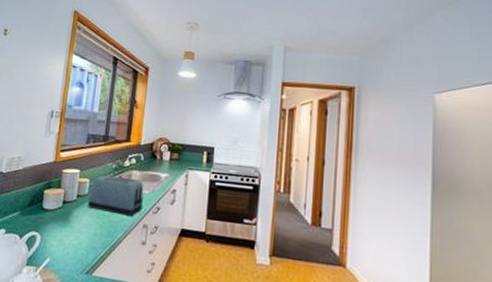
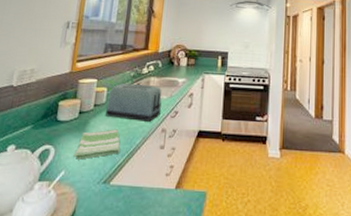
dish towel: none [58,220,102,249] -> present [73,129,120,160]

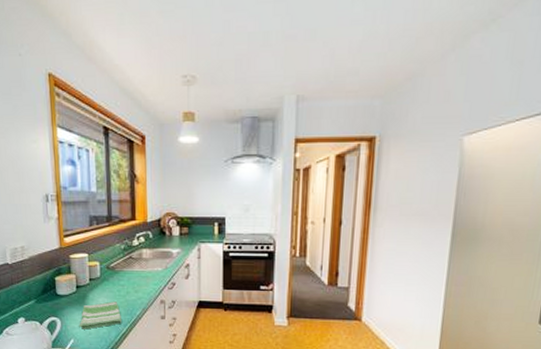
toaster: present [104,83,162,122] -> none [101,256,157,294]

